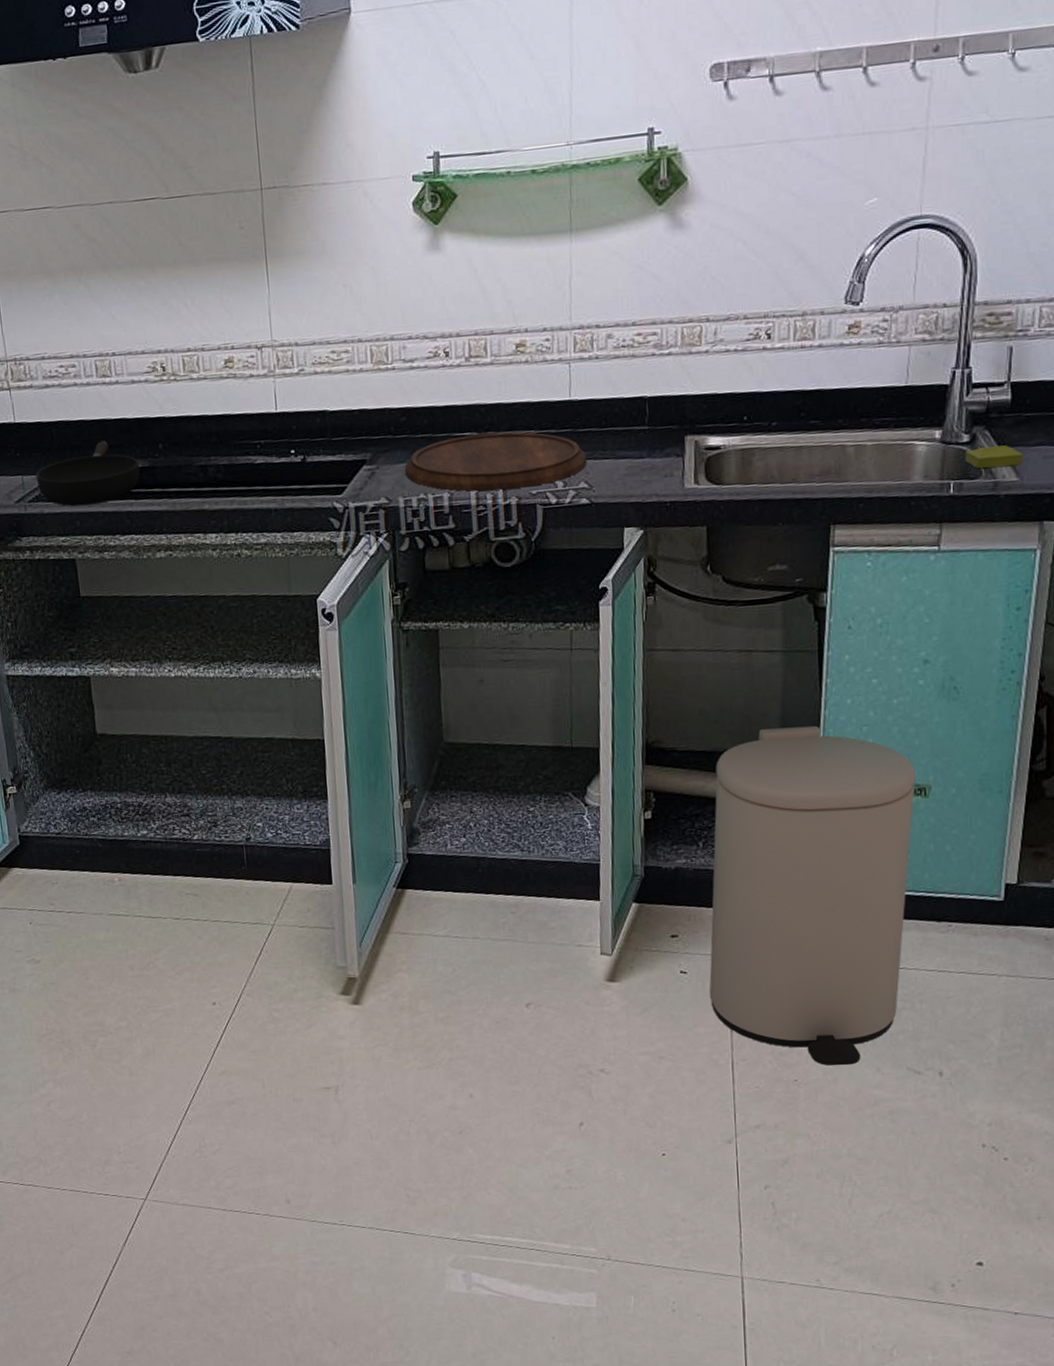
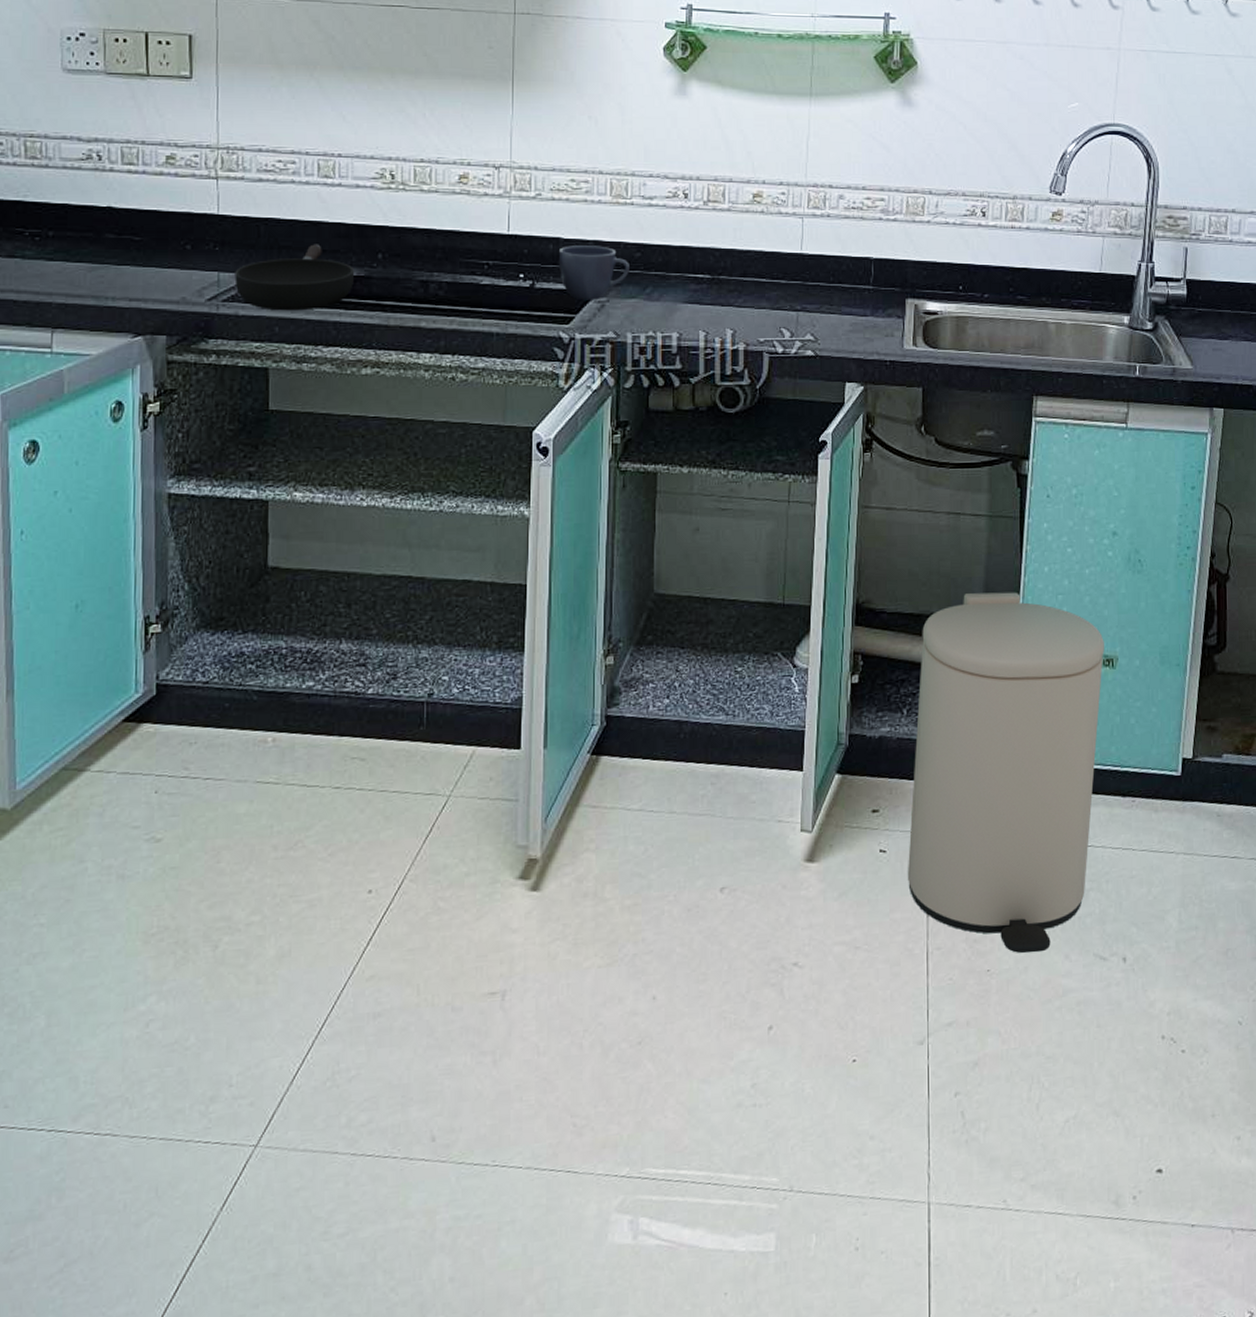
cup: none [325,414,396,470] -> present [558,246,629,301]
cutting board: present [404,432,588,491] -> none [635,278,815,335]
sponge: present [965,445,1024,472] -> none [1149,335,1197,357]

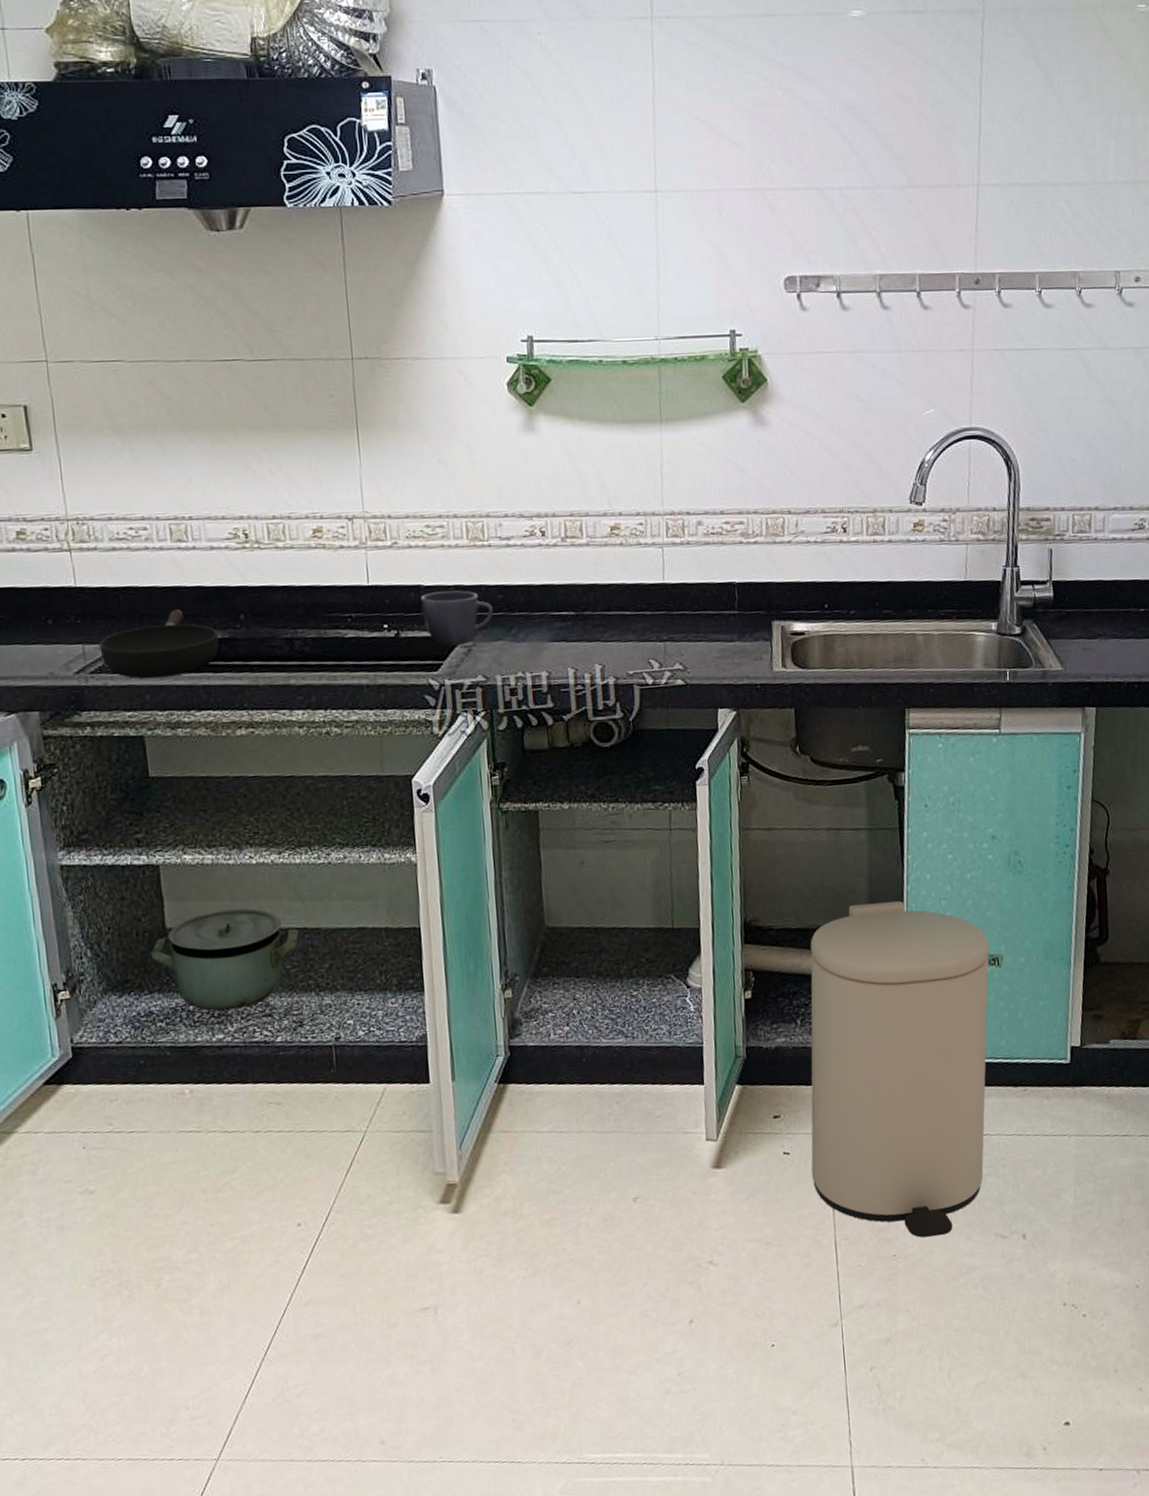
saucepan: none [248,551,403,657] -> present [150,908,300,1011]

